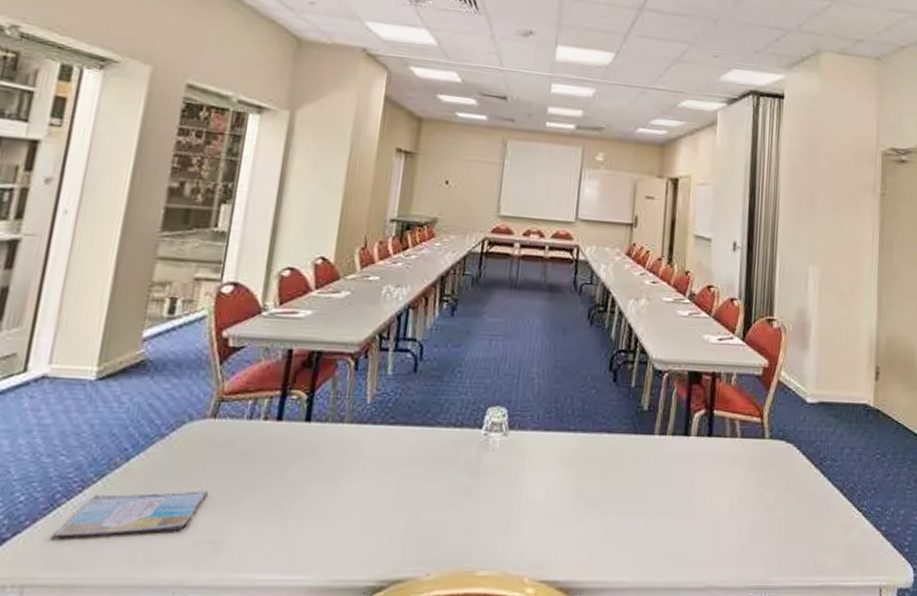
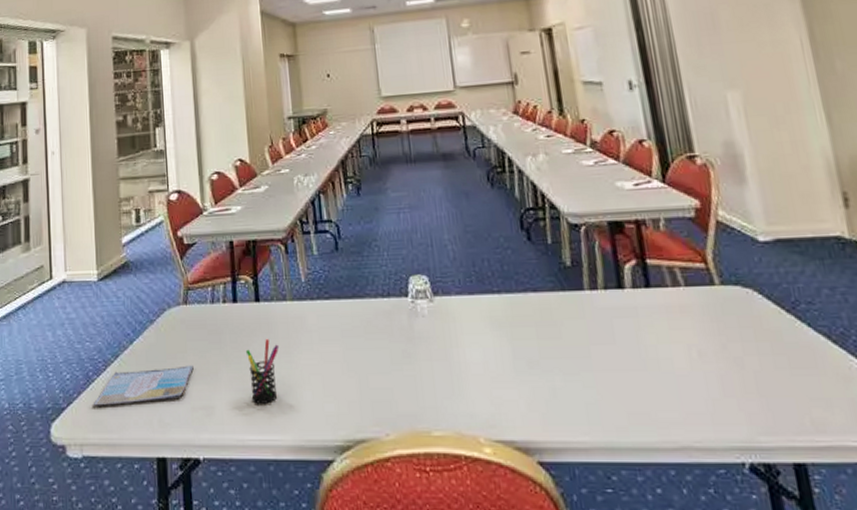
pen holder: none [275,464,324,539] -> present [245,338,280,404]

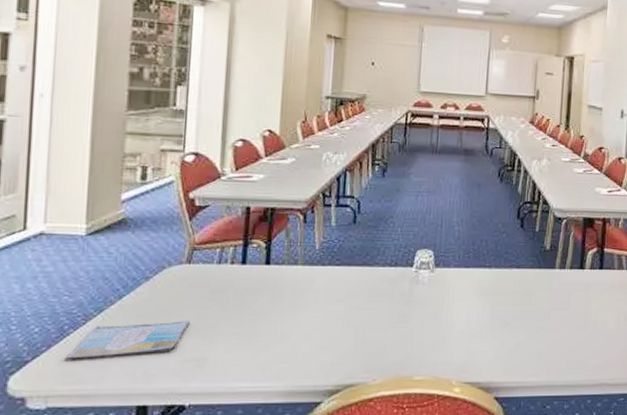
pen holder: present [245,338,280,404] -> none [248,298,284,356]

